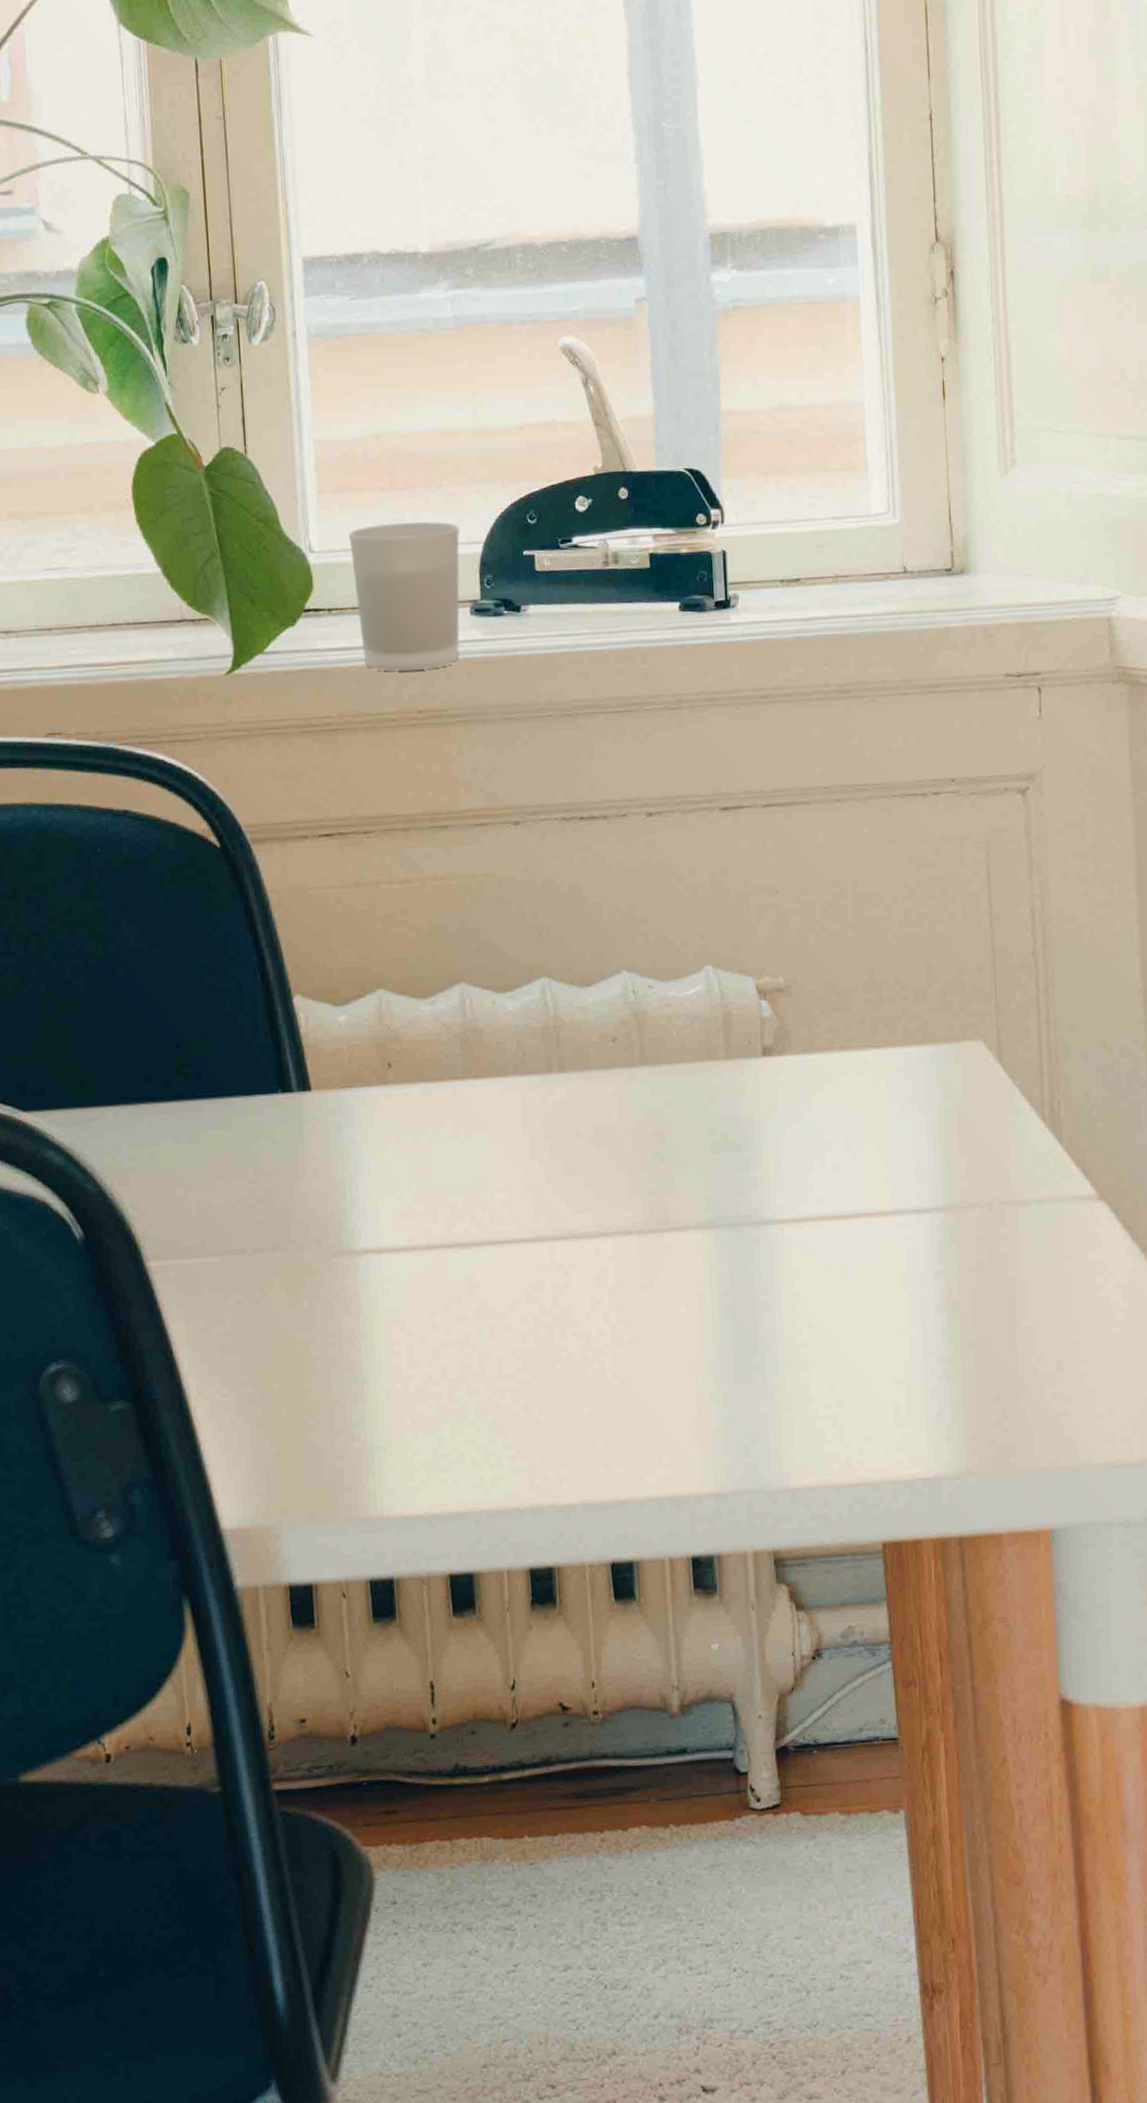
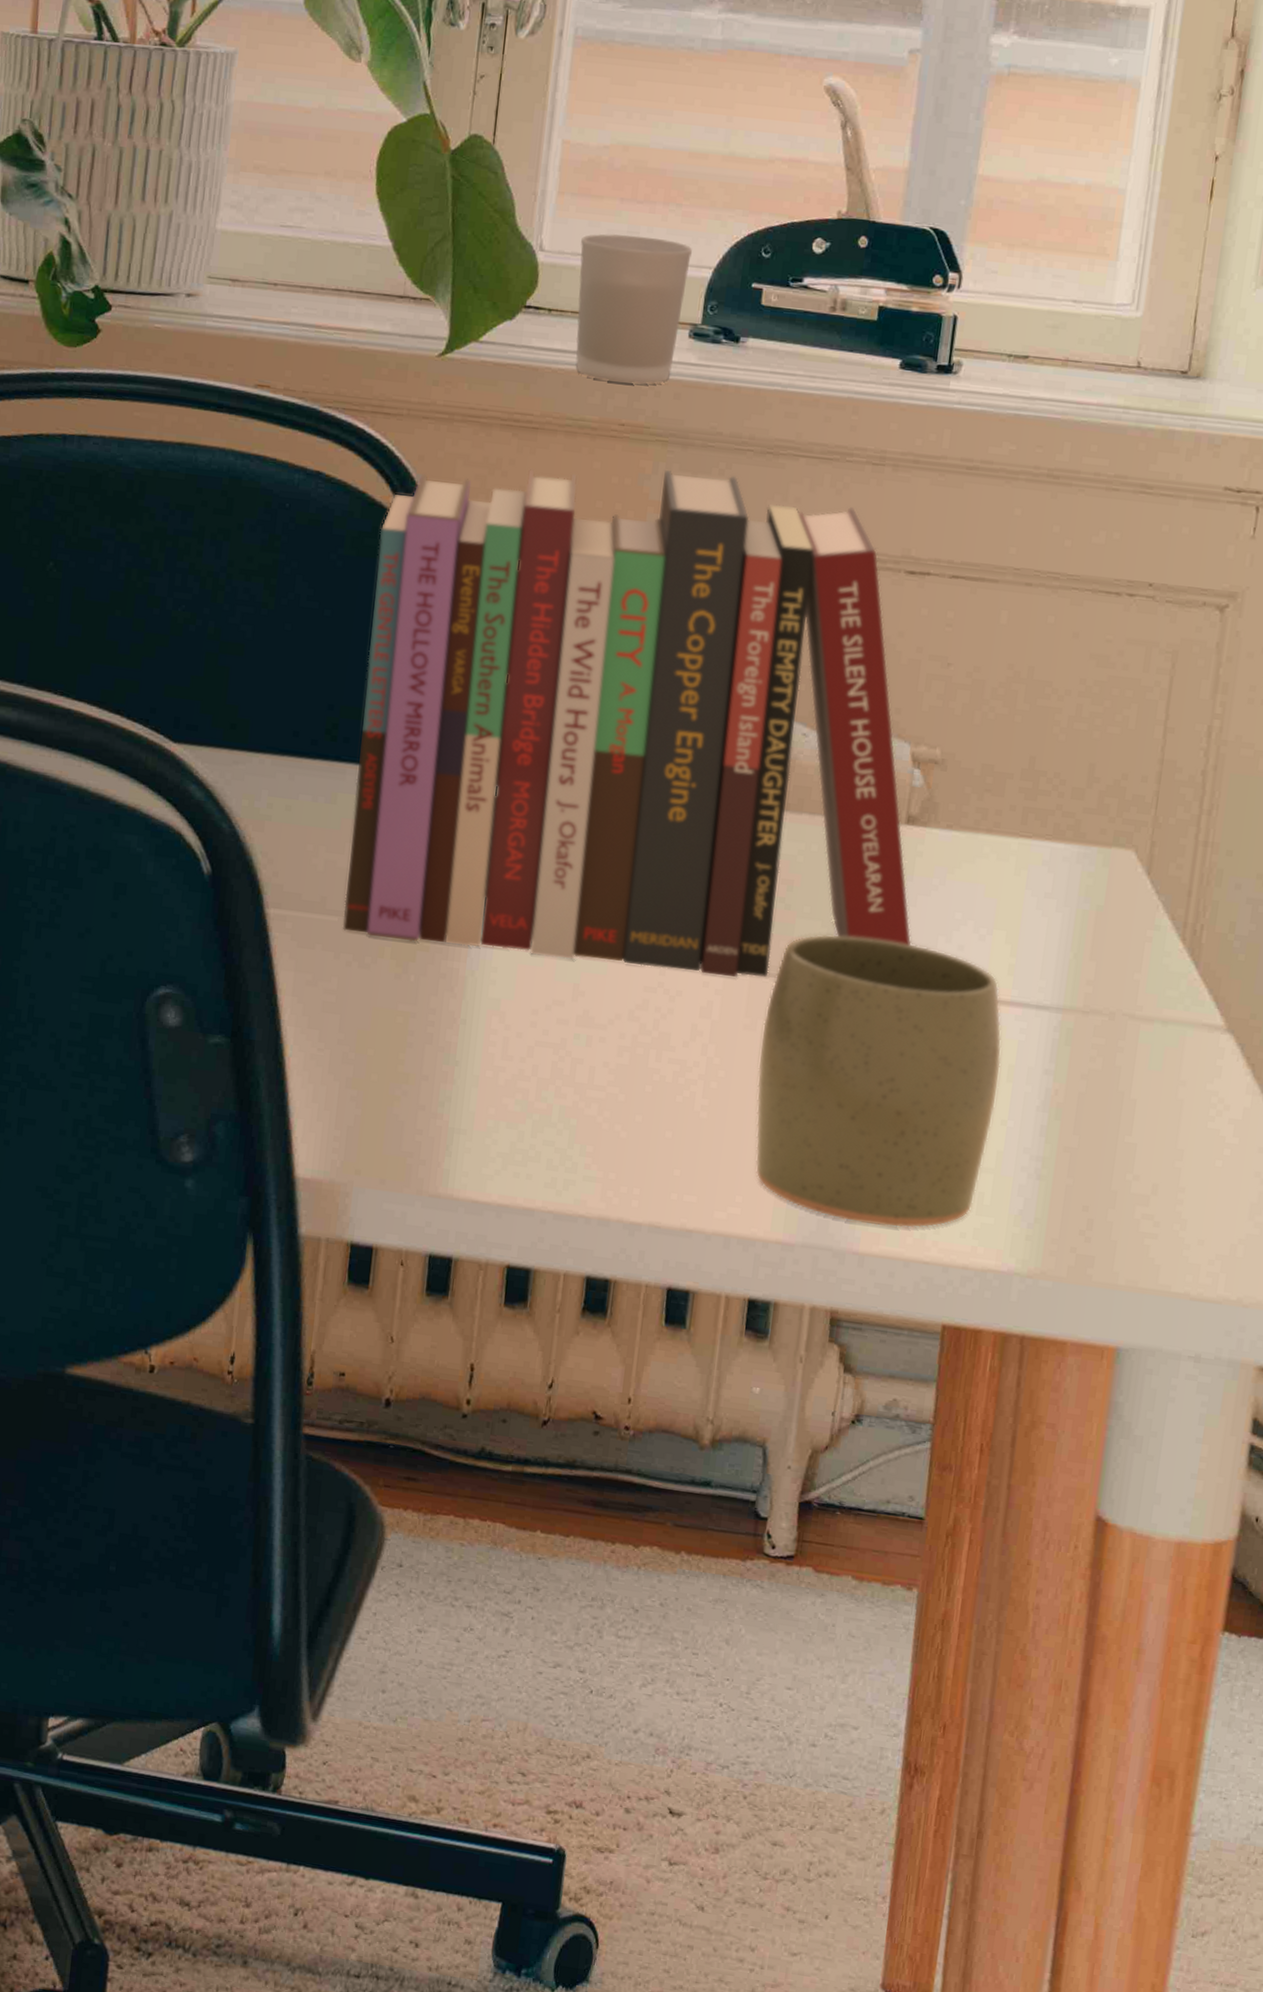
books: none [197,743,788,1270] -> present [343,469,912,977]
mug: none [659,1172,896,1460] -> present [755,934,1002,1228]

